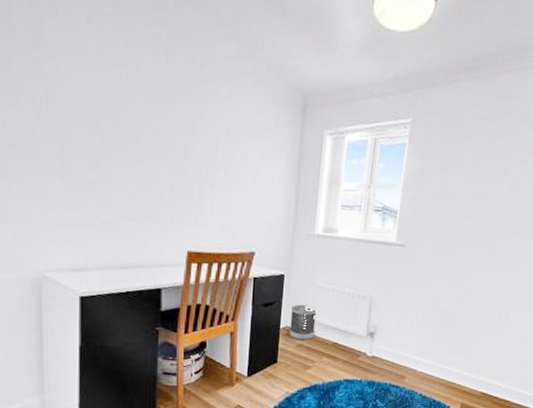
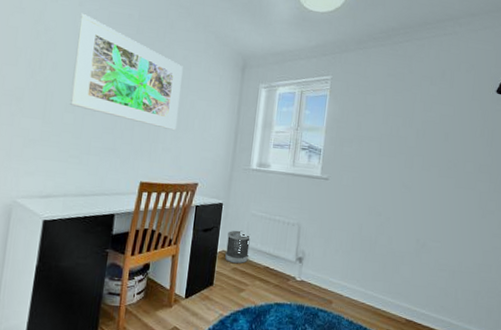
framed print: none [89,32,229,190] -> present [69,13,183,131]

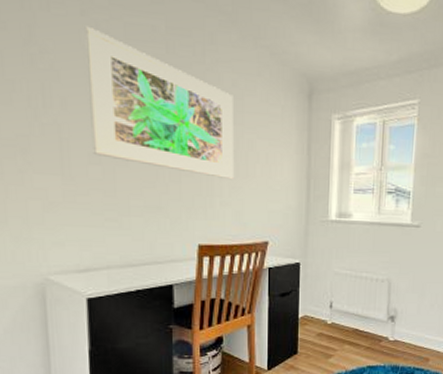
wastebasket: present [225,230,251,264] -> none [308,292,335,329]

